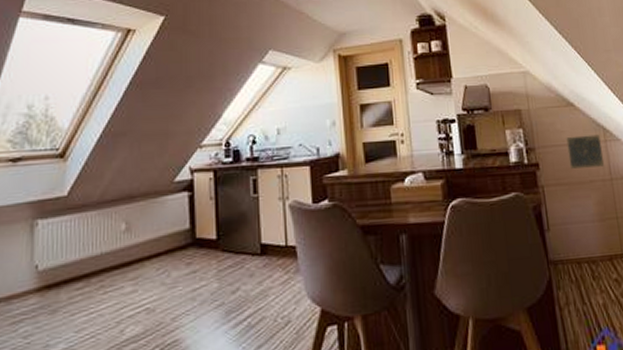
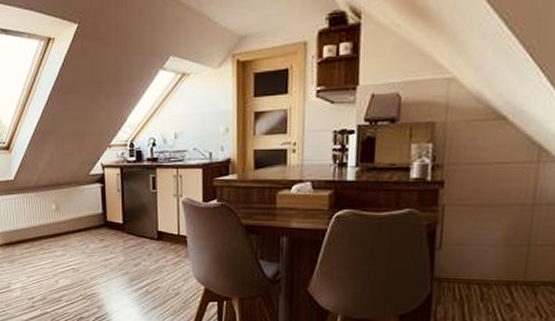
decorative tile: present [566,134,604,169] -> none [482,154,532,190]

